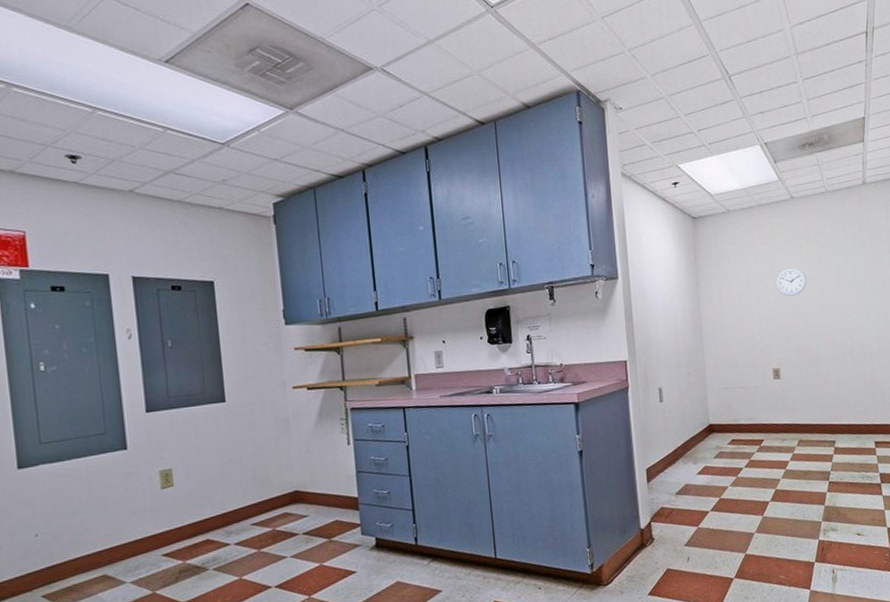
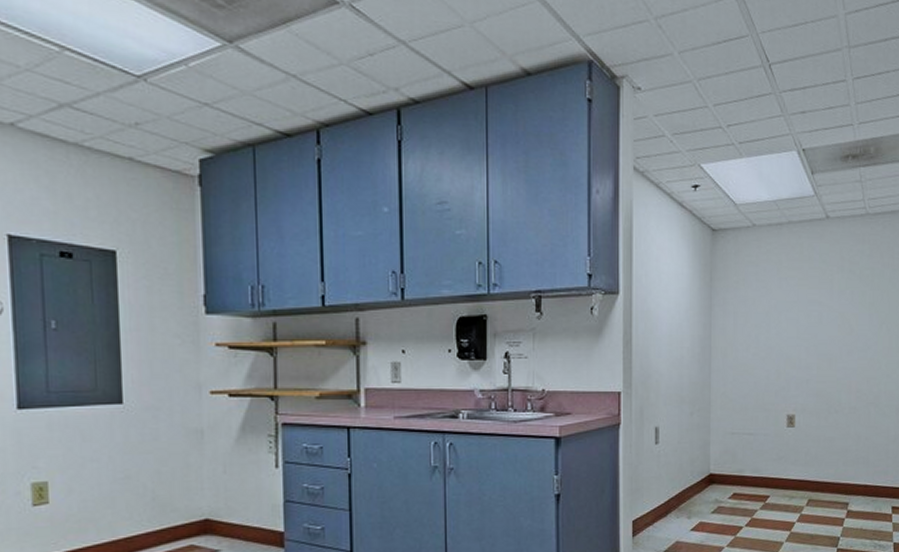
wall clock: present [775,268,807,297] -> none [800,300,834,332]

